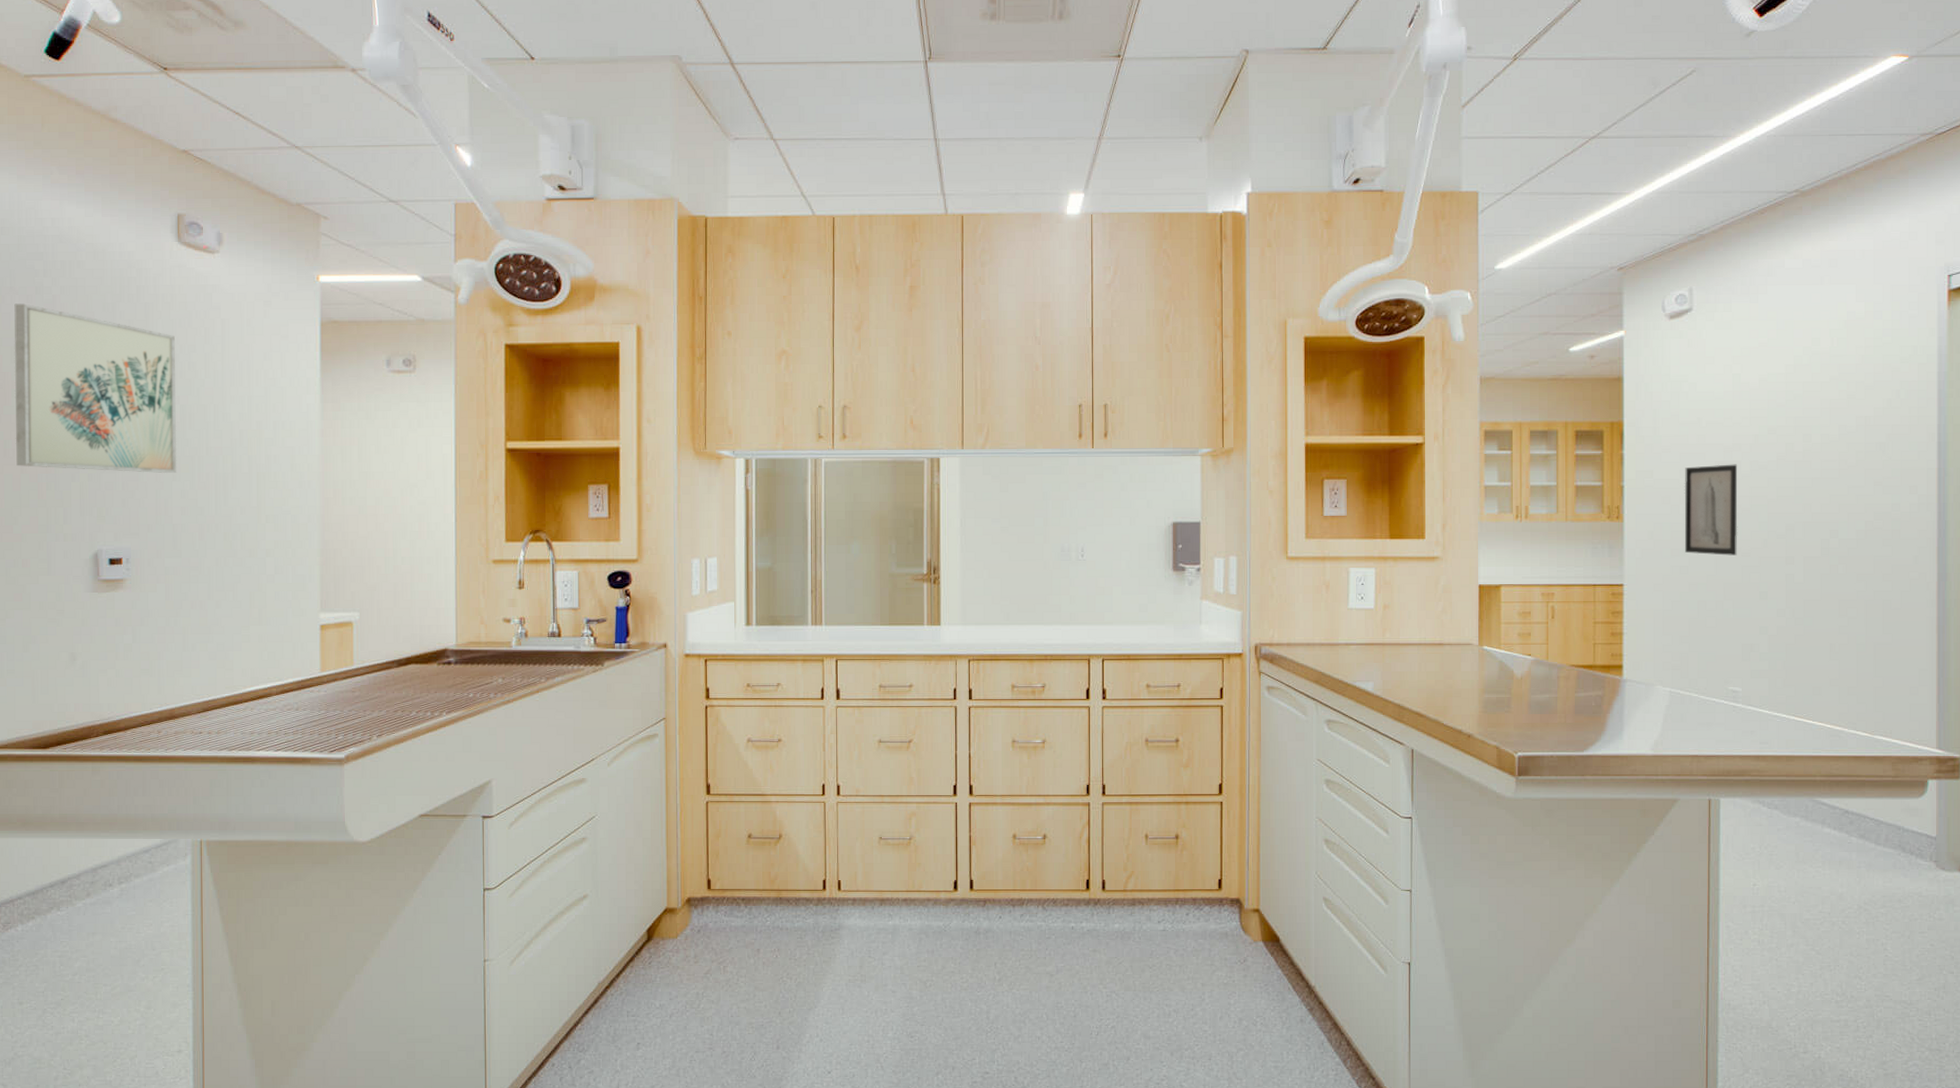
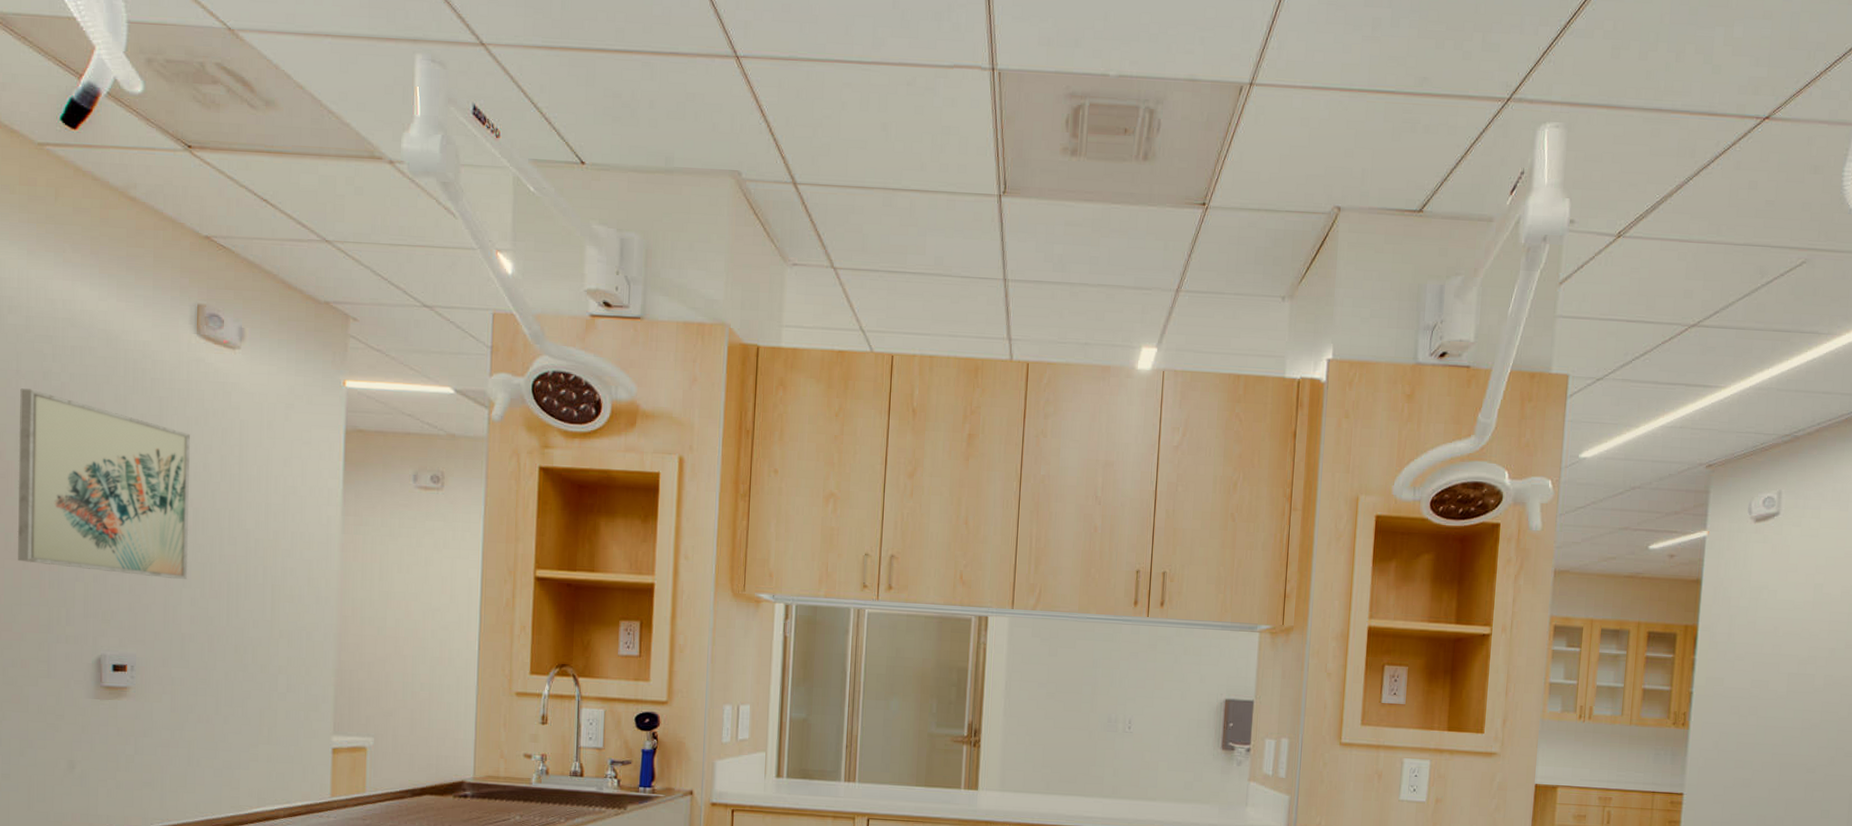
wall art: present [1684,464,1738,556] -> none [1748,677,1811,771]

